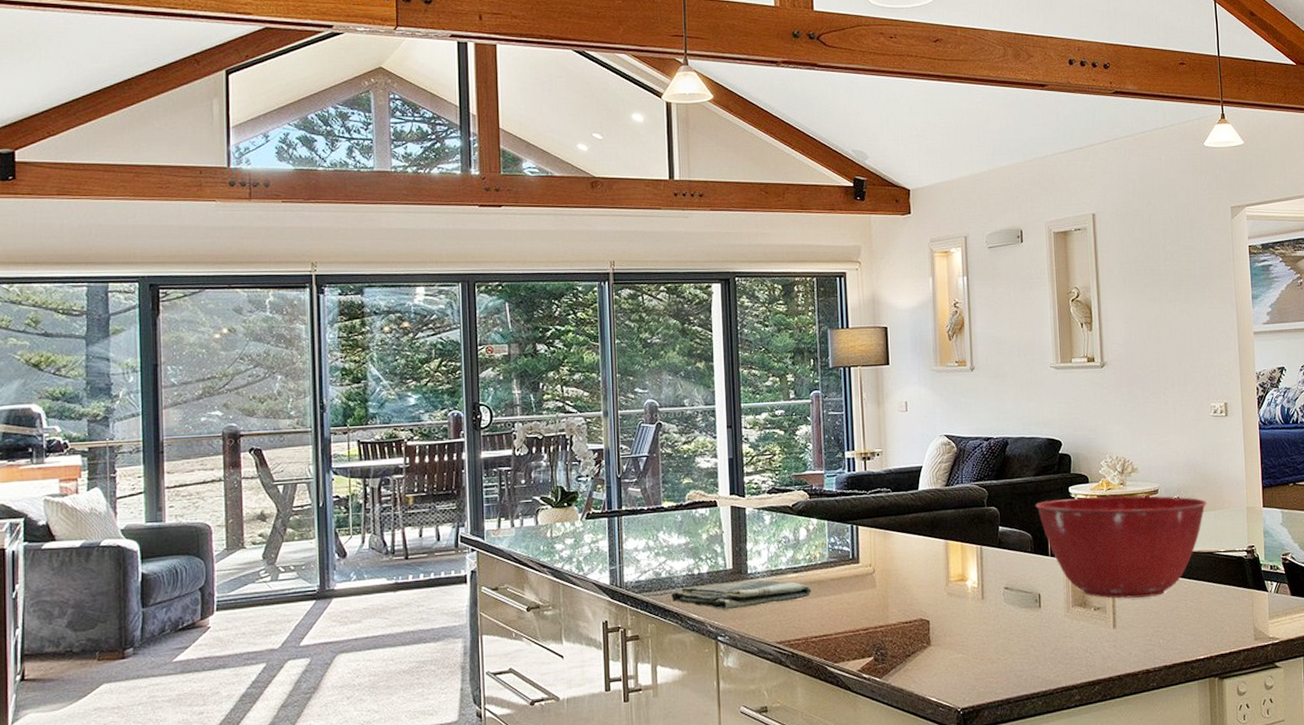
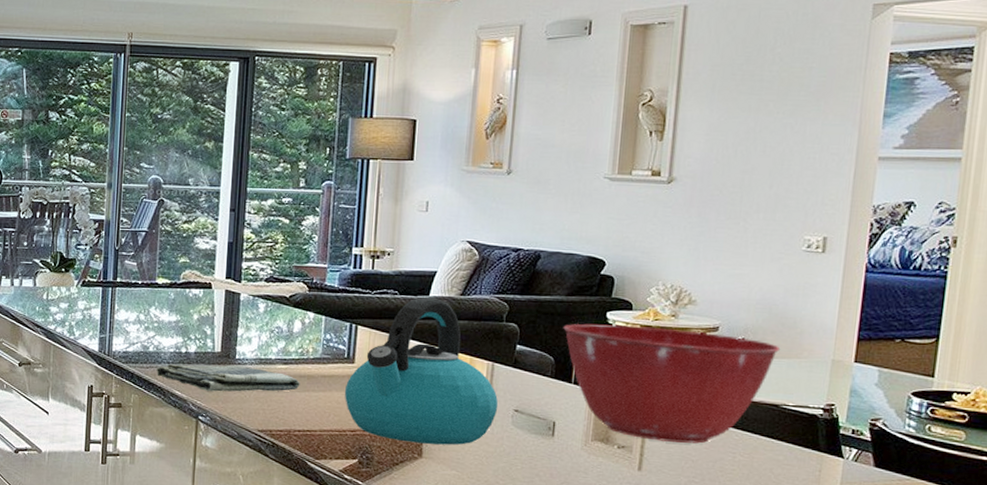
kettle: none [853,491,991,633] -> present [344,297,499,445]

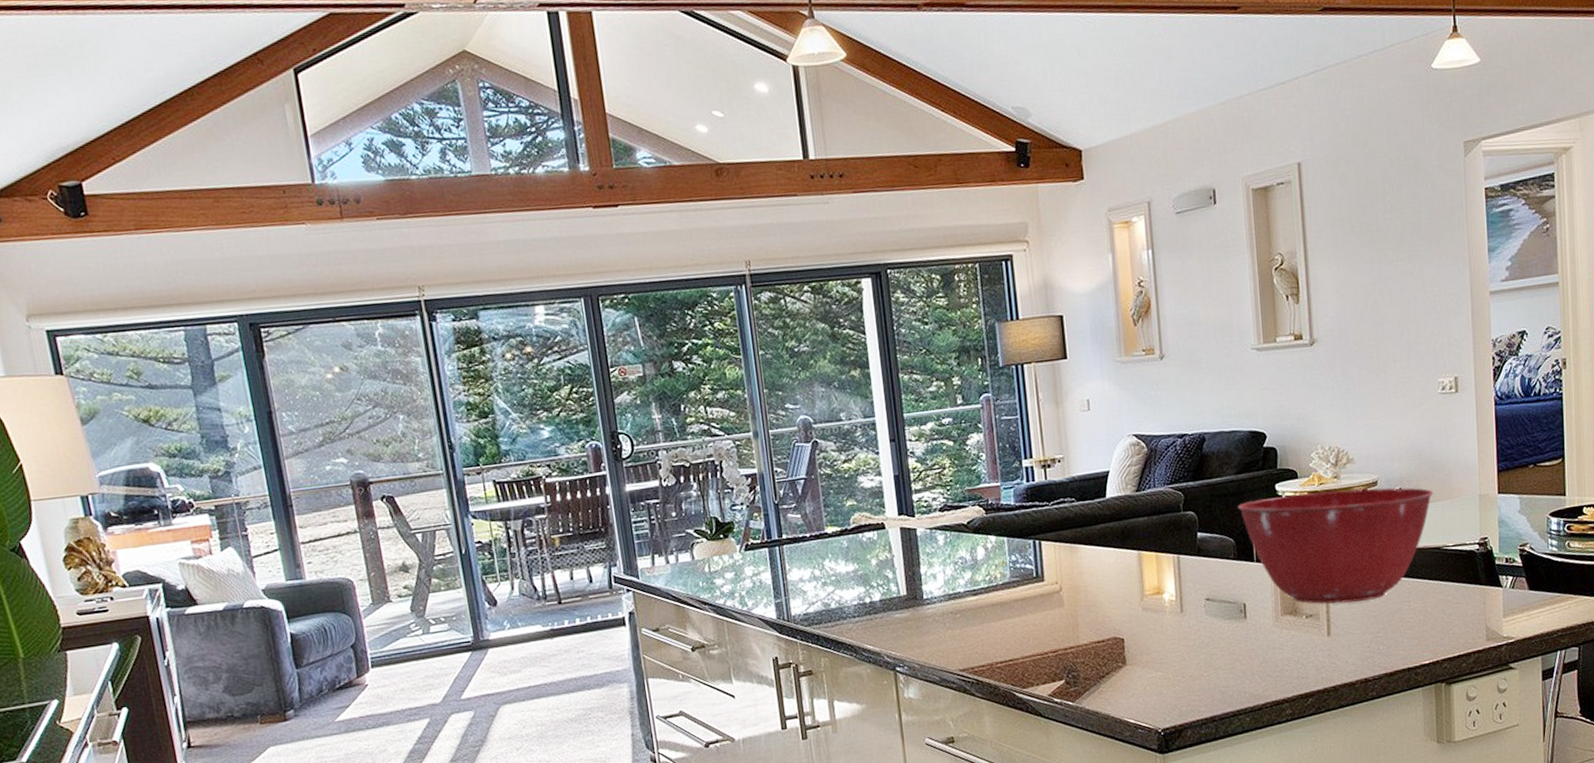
dish towel: present [156,364,300,392] -> none [842,605,994,640]
kettle: present [344,297,499,445] -> none [1039,499,1190,653]

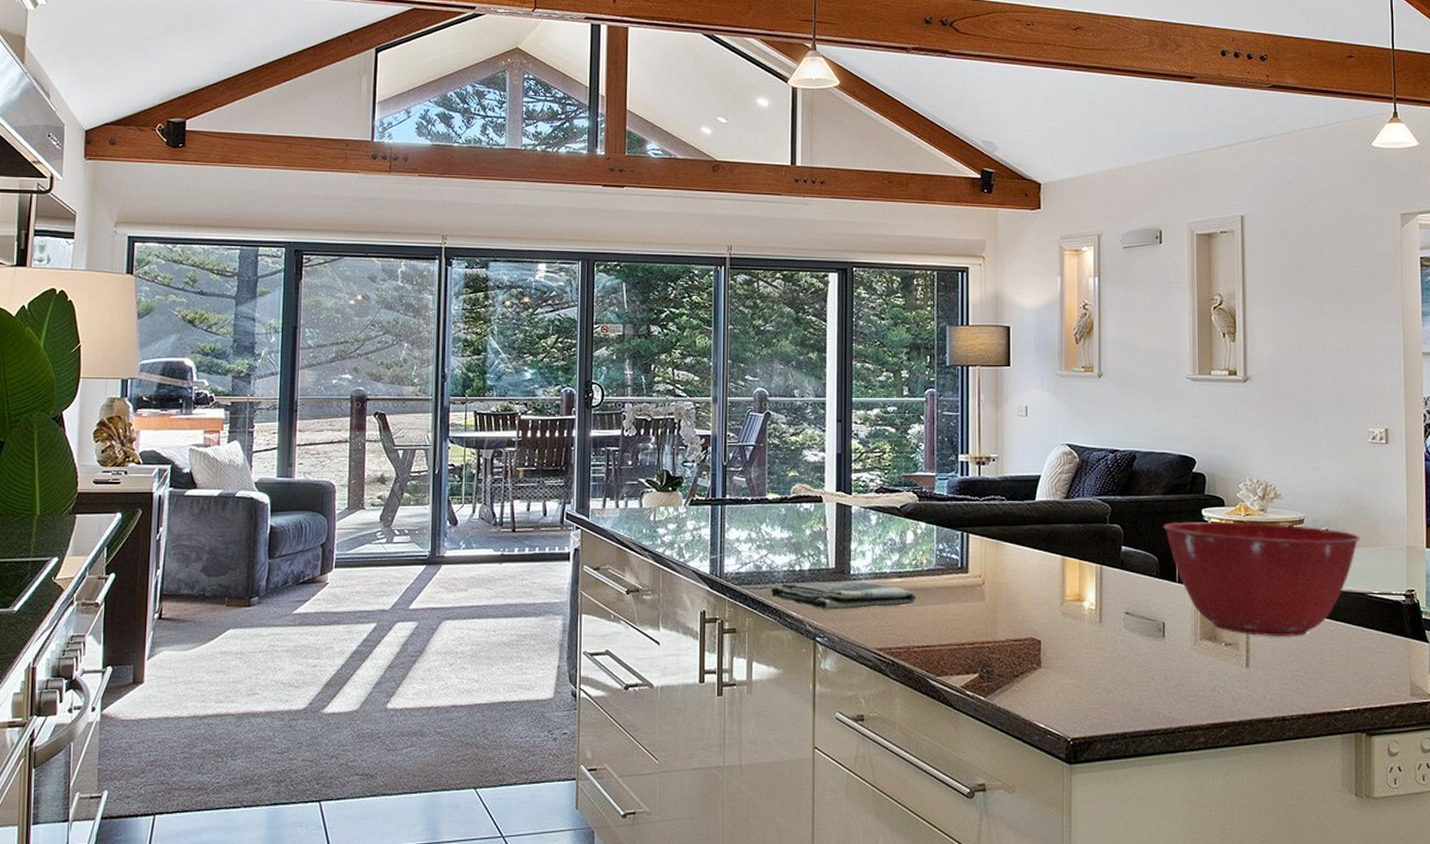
dish towel: none [842,605,994,640] -> present [770,580,916,610]

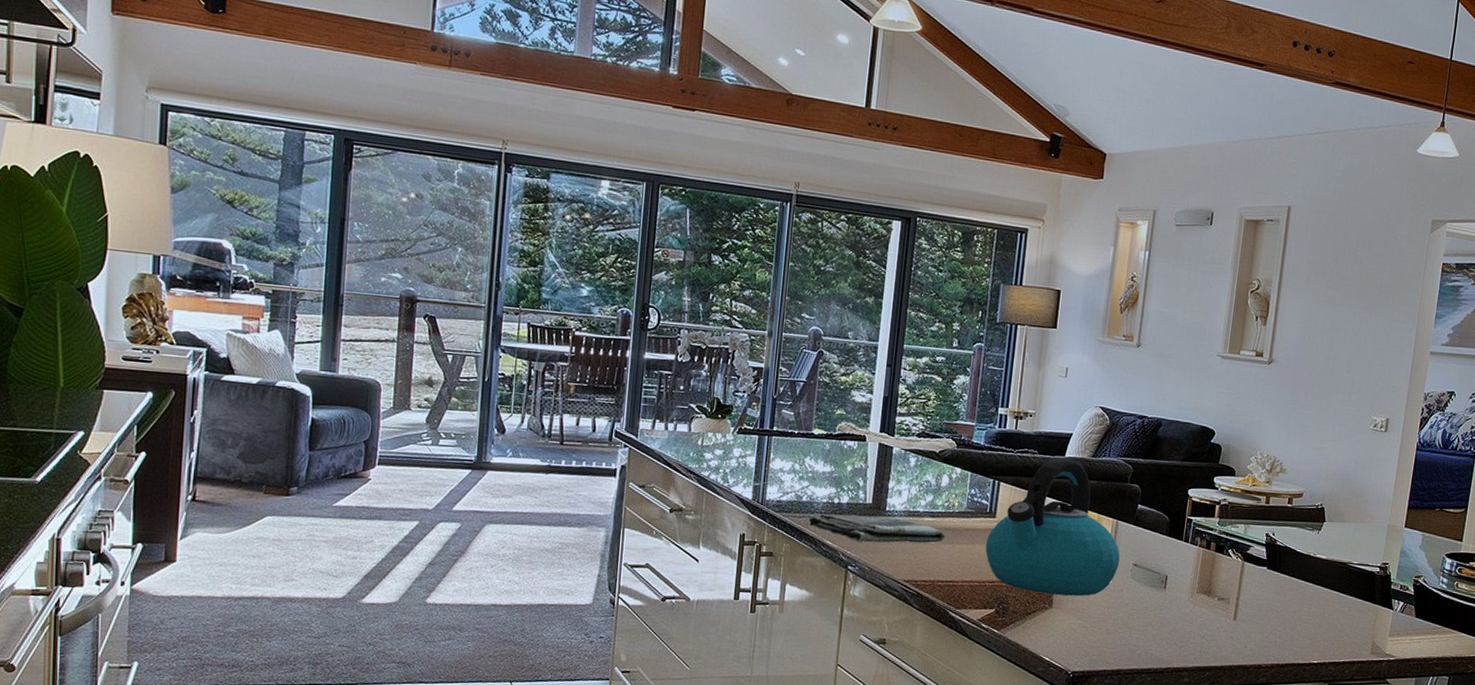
kettle: none [960,502,1110,653] -> present [985,457,1120,596]
mixing bowl: present [1163,521,1361,636] -> none [1178,487,1350,596]

